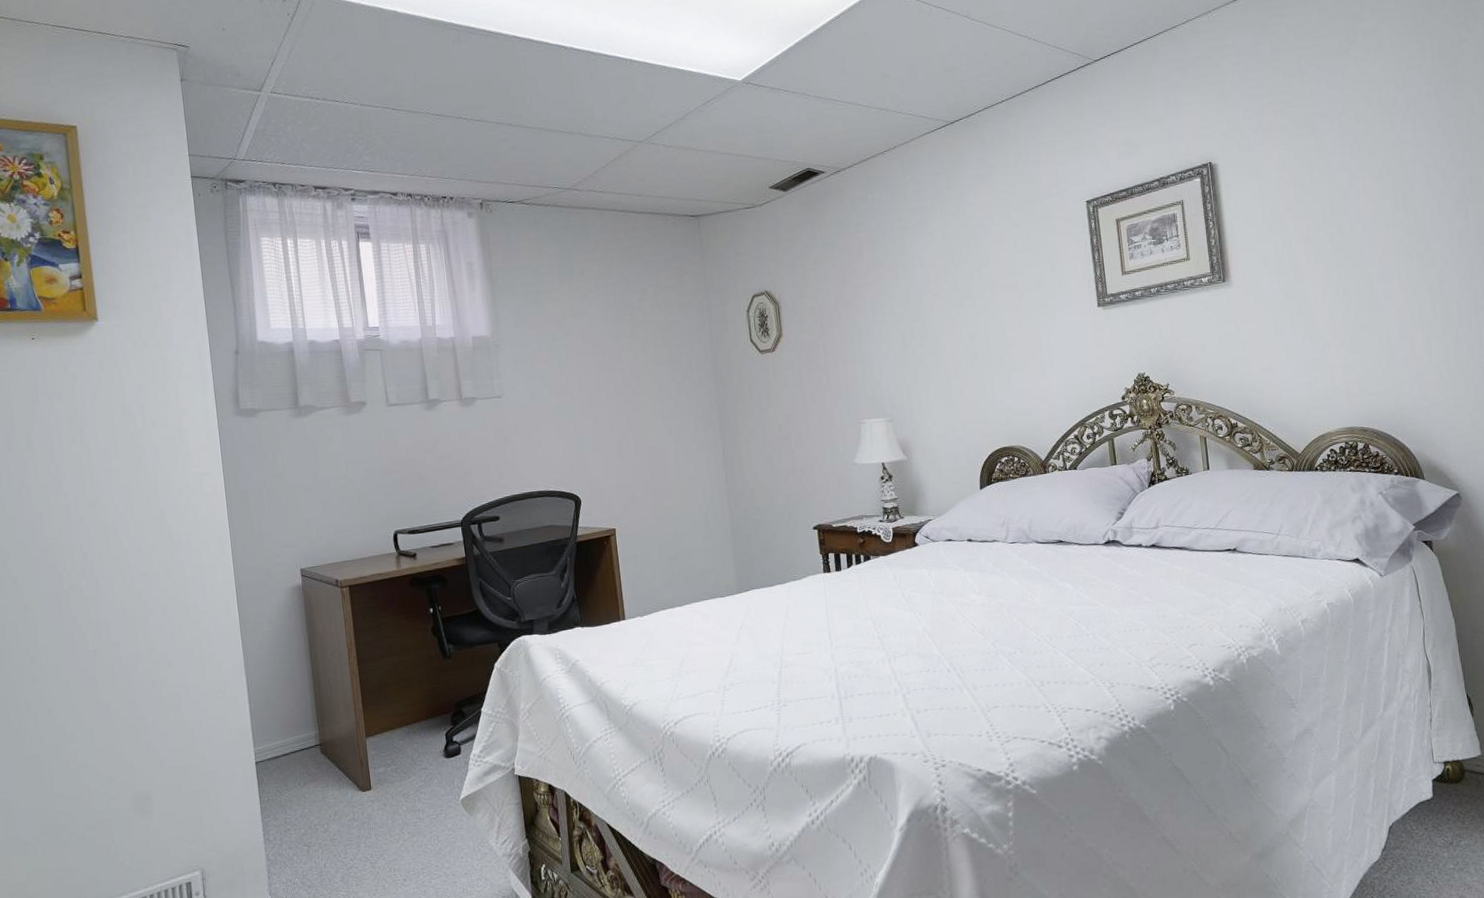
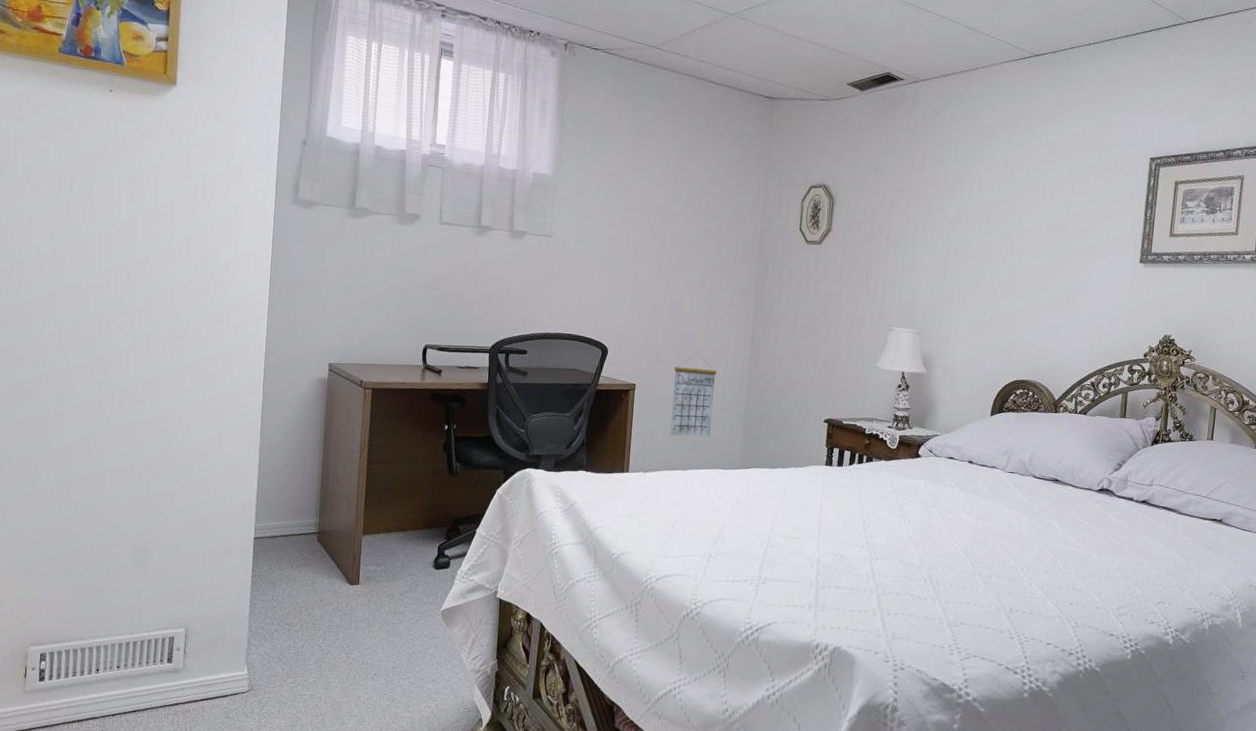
calendar: none [651,486,702,574] -> present [670,354,717,437]

